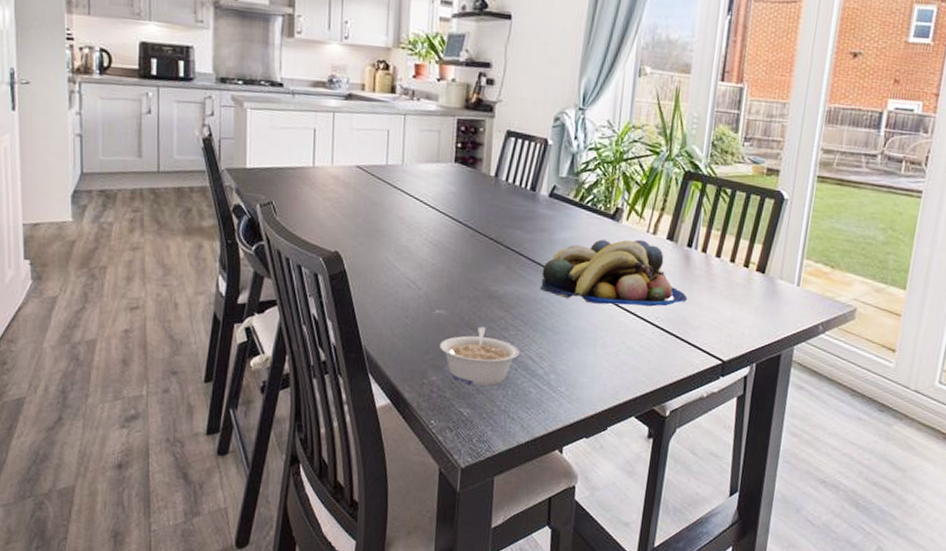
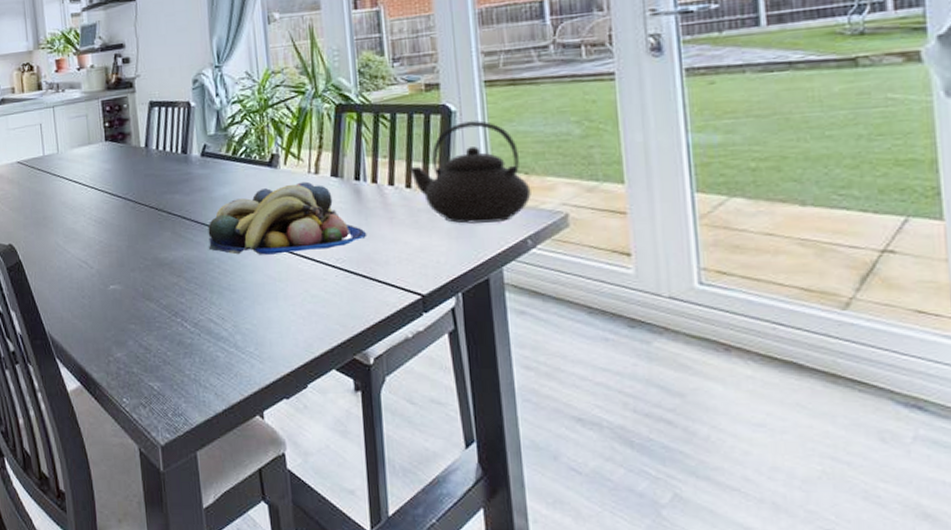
legume: present [440,326,520,386] -> none [119,295,200,356]
teapot: none [737,210,833,307] -> present [409,120,531,224]

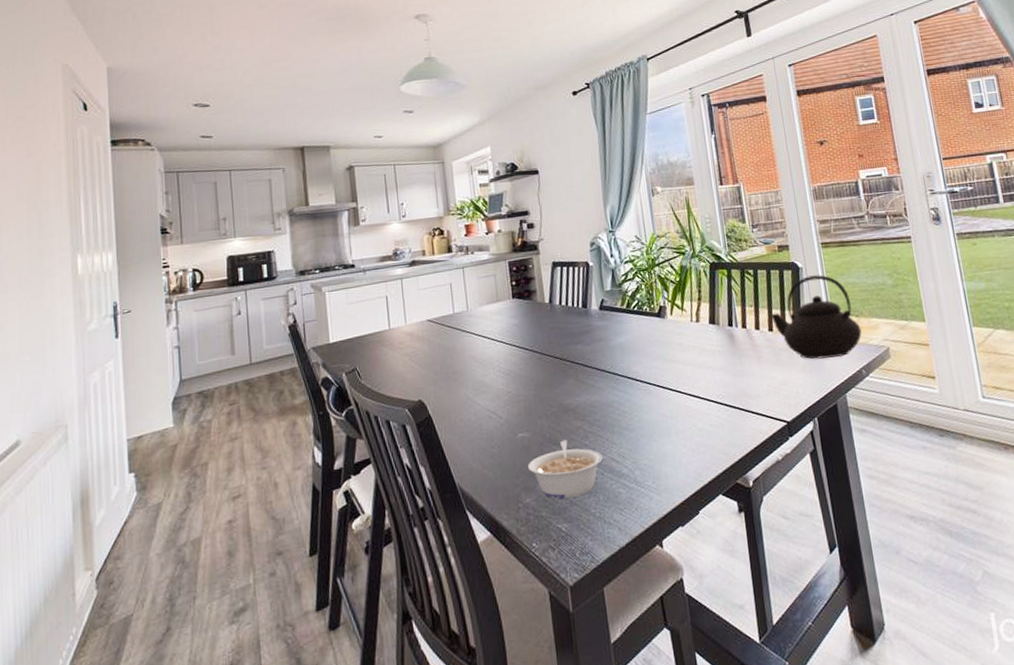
legume: none [119,295,200,356] -> present [528,439,603,499]
fruit bowl: present [207,181,367,255] -> none [607,329,741,397]

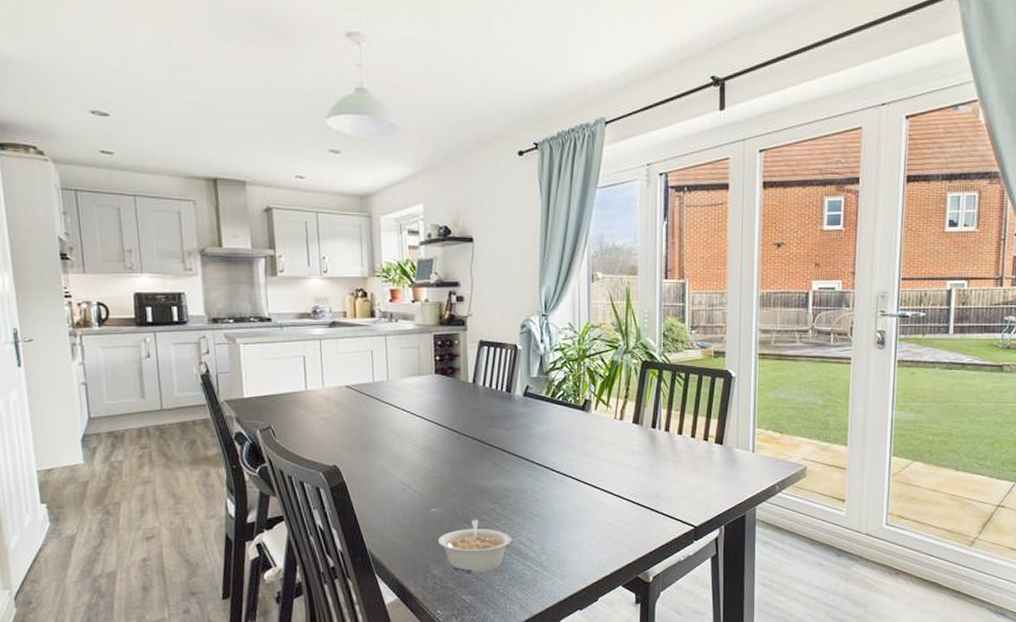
teapot: present [770,274,862,359] -> none [695,385,783,470]

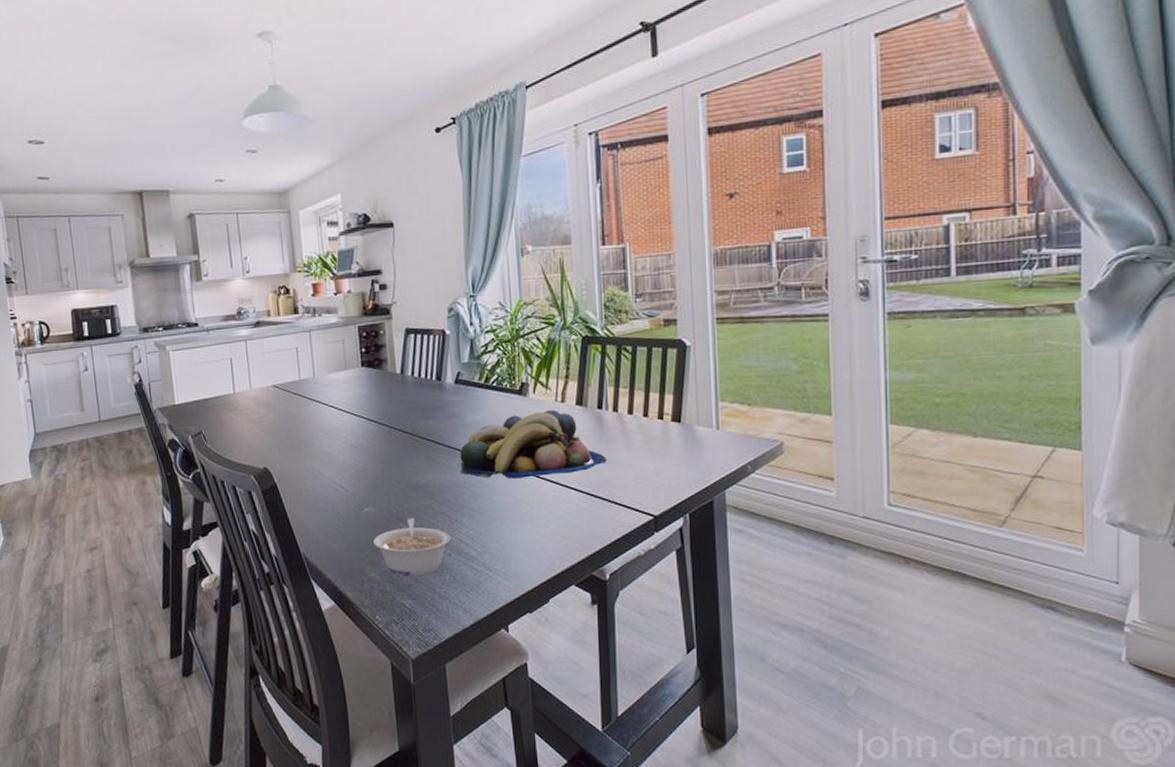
fruit bowl: none [523,426,657,487] -> present [459,409,607,479]

